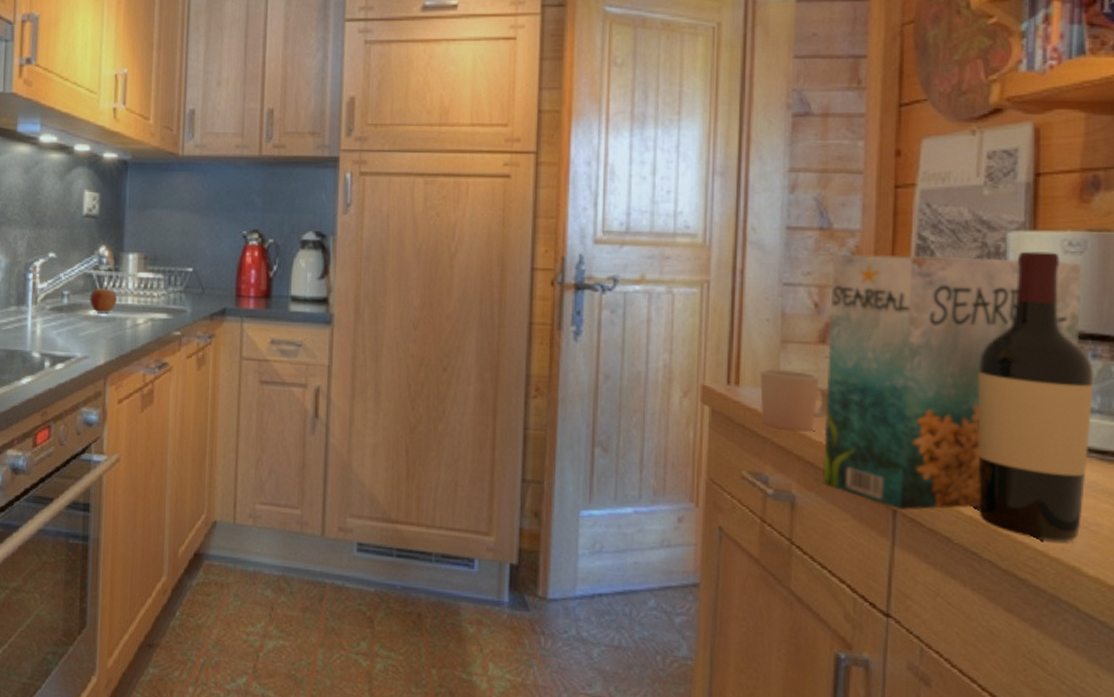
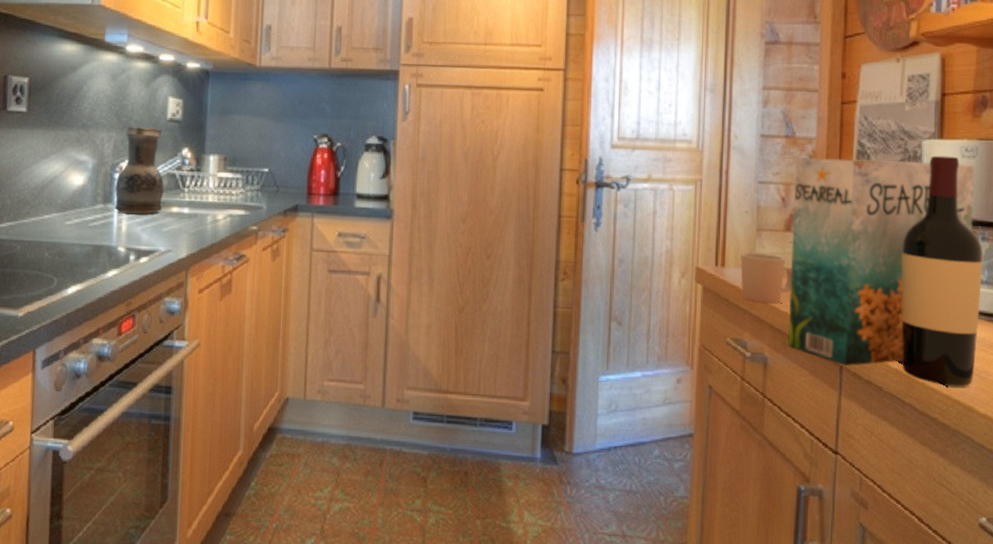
ceramic jug: none [28,222,80,317] -> present [114,126,164,214]
fruit: present [90,286,117,313] -> none [173,185,198,210]

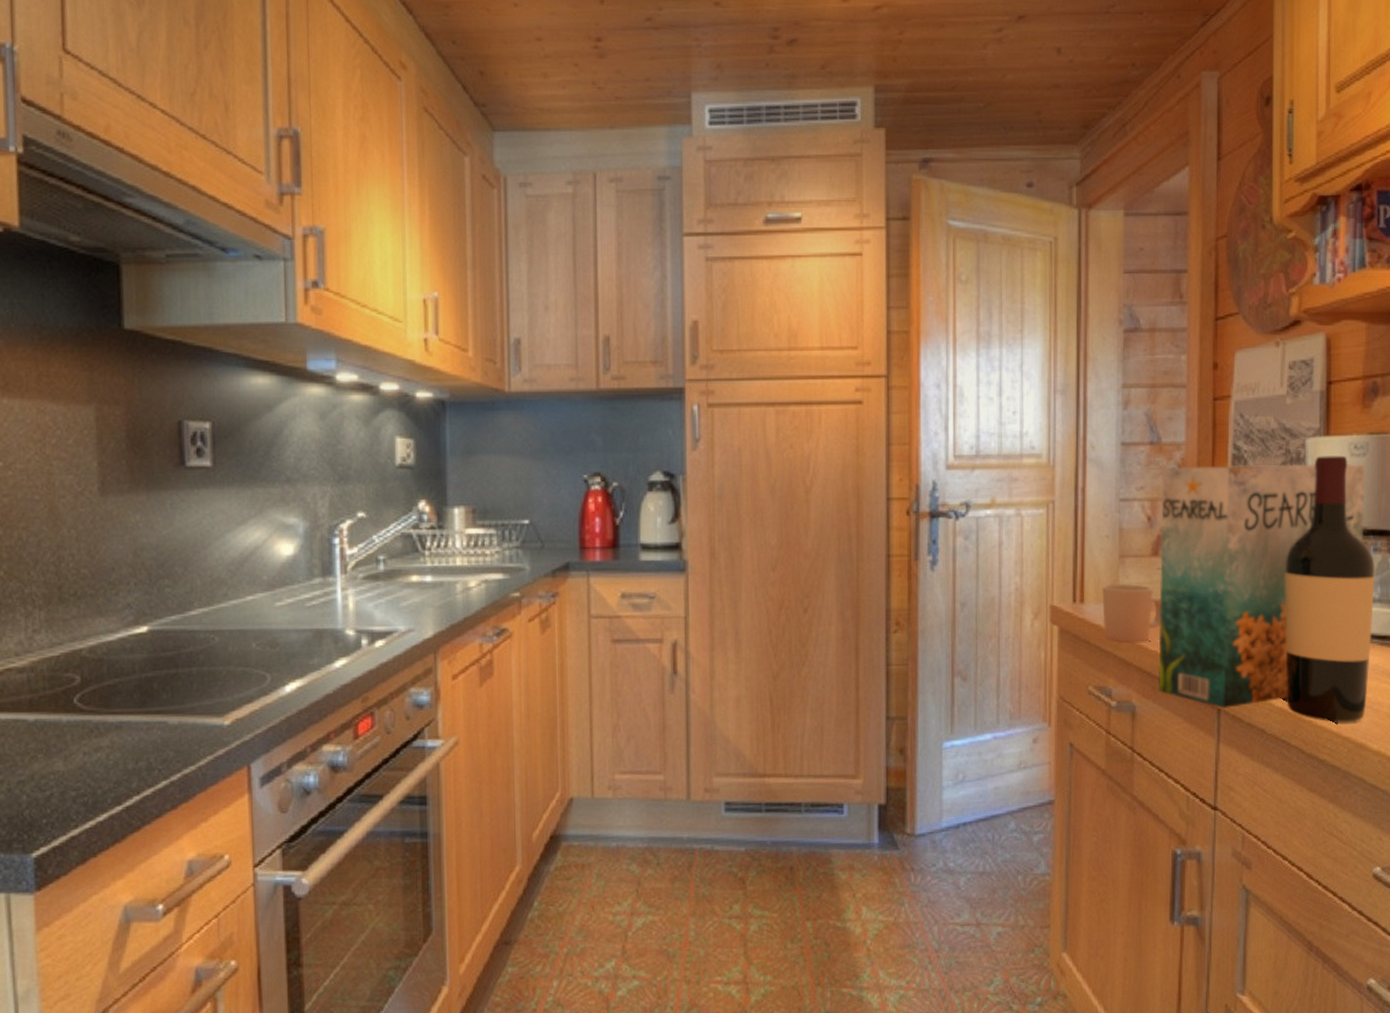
ceramic jug: present [114,126,164,214] -> none [335,476,398,588]

